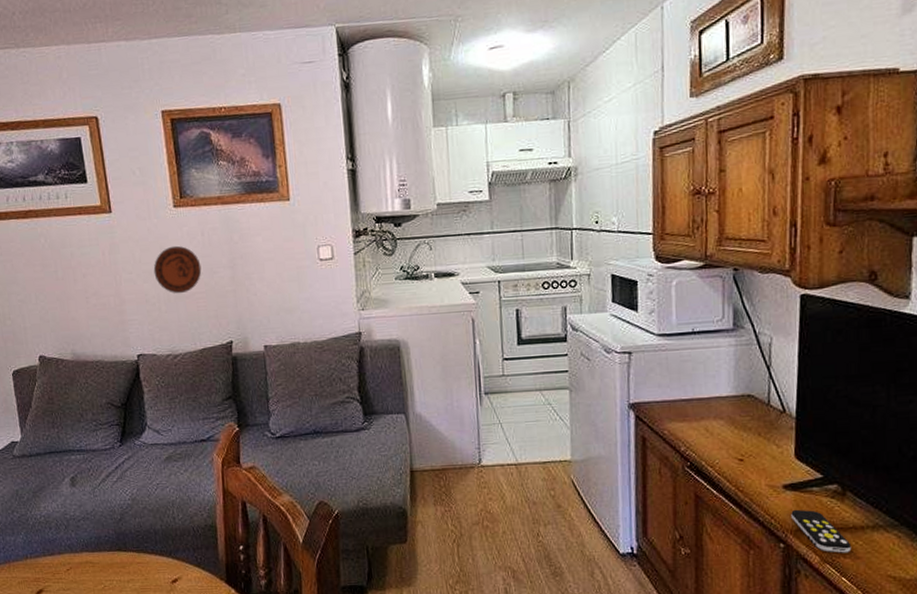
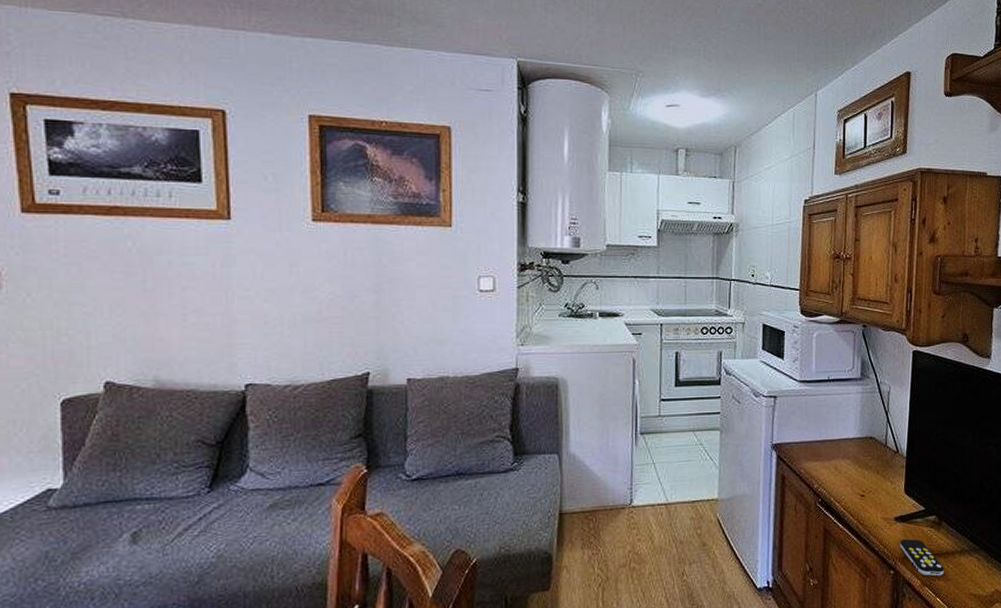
decorative plate: present [153,245,202,294] -> none [278,263,340,317]

